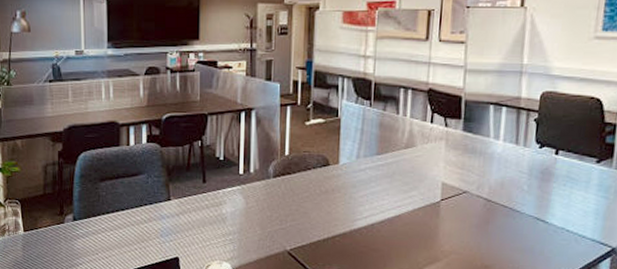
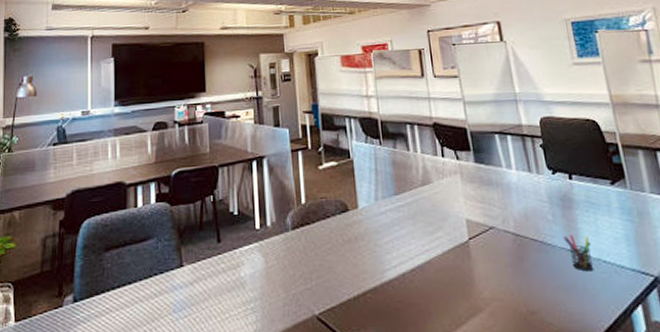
pen holder: none [532,205,560,238] -> present [562,235,594,272]

